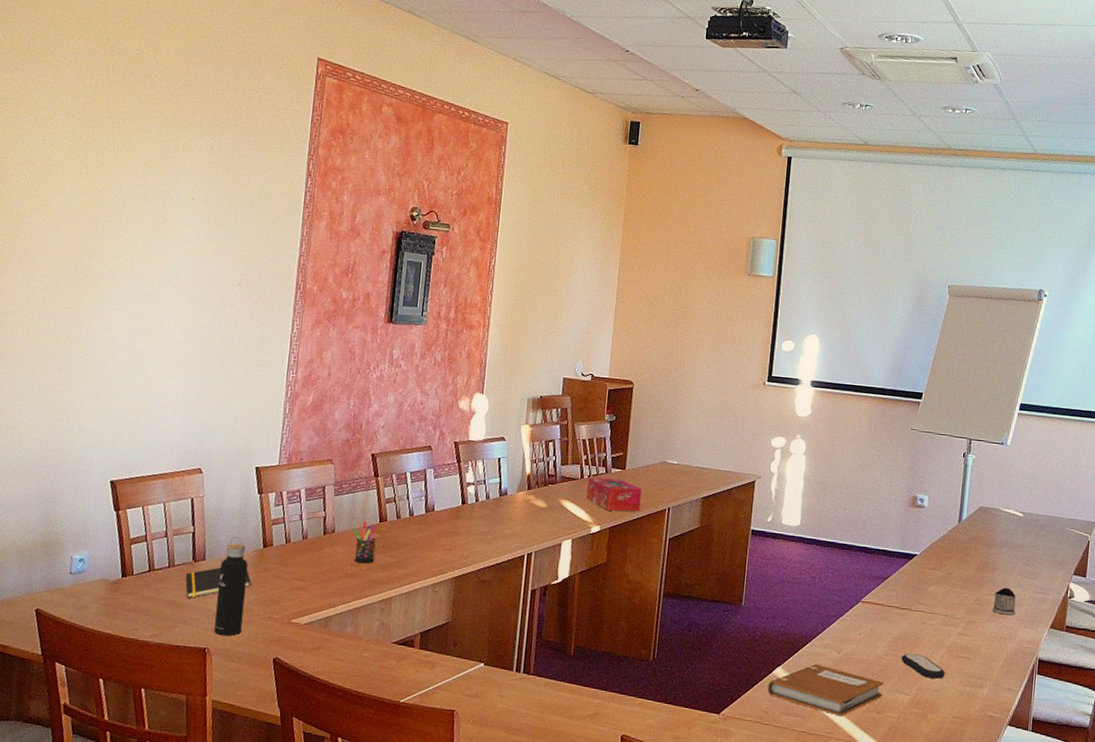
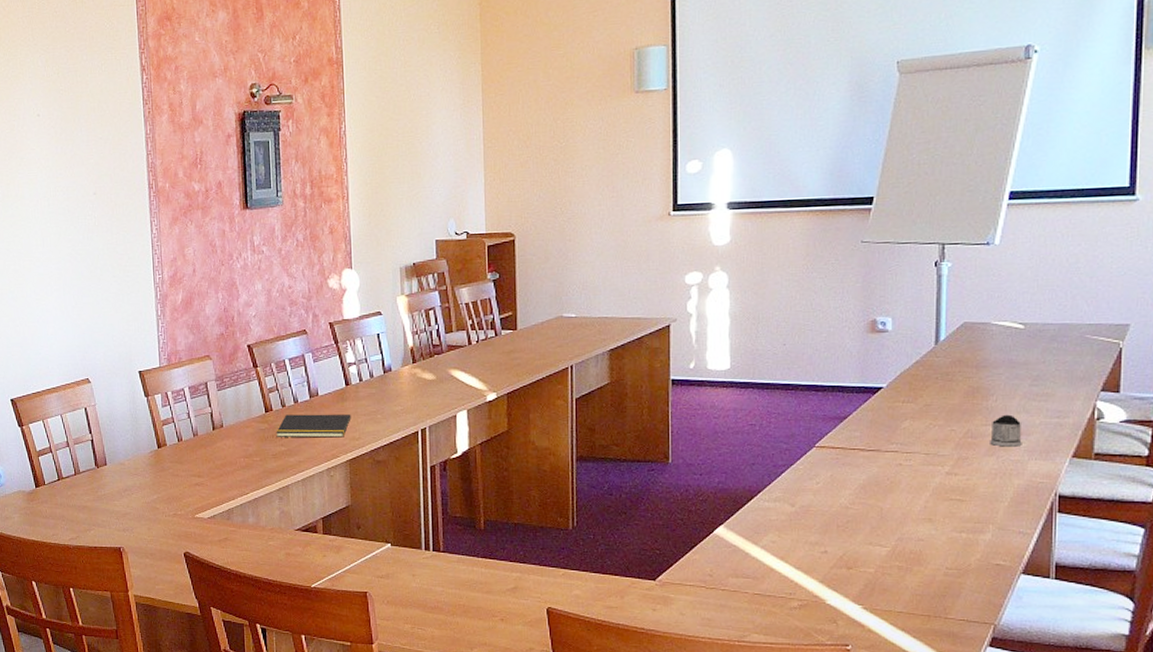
notepad: present [185,567,252,598] -> none [91,470,153,502]
water bottle: present [214,537,248,636] -> none [121,440,150,534]
pen holder: present [353,521,376,564] -> none [240,413,265,455]
notepad: none [386,526,463,554] -> present [276,414,351,438]
tissue box: present [587,477,642,512] -> none [477,340,538,376]
notebook: present [767,664,884,717] -> none [709,521,853,575]
remote control: present [901,653,945,679] -> none [873,500,932,526]

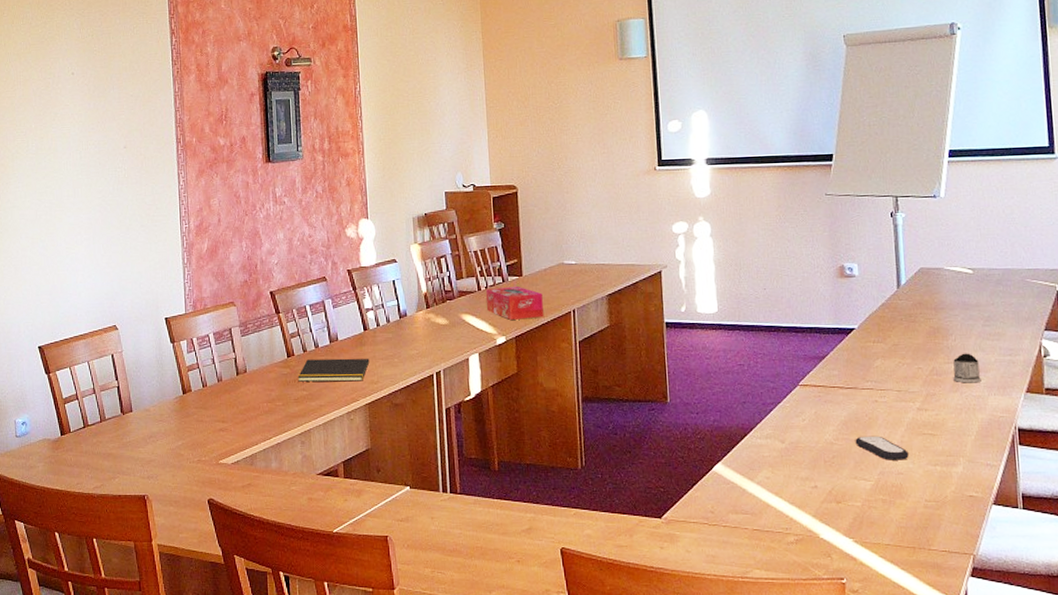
tissue box: none [477,340,538,376] -> present [486,286,544,320]
remote control: none [873,500,932,526] -> present [855,435,909,460]

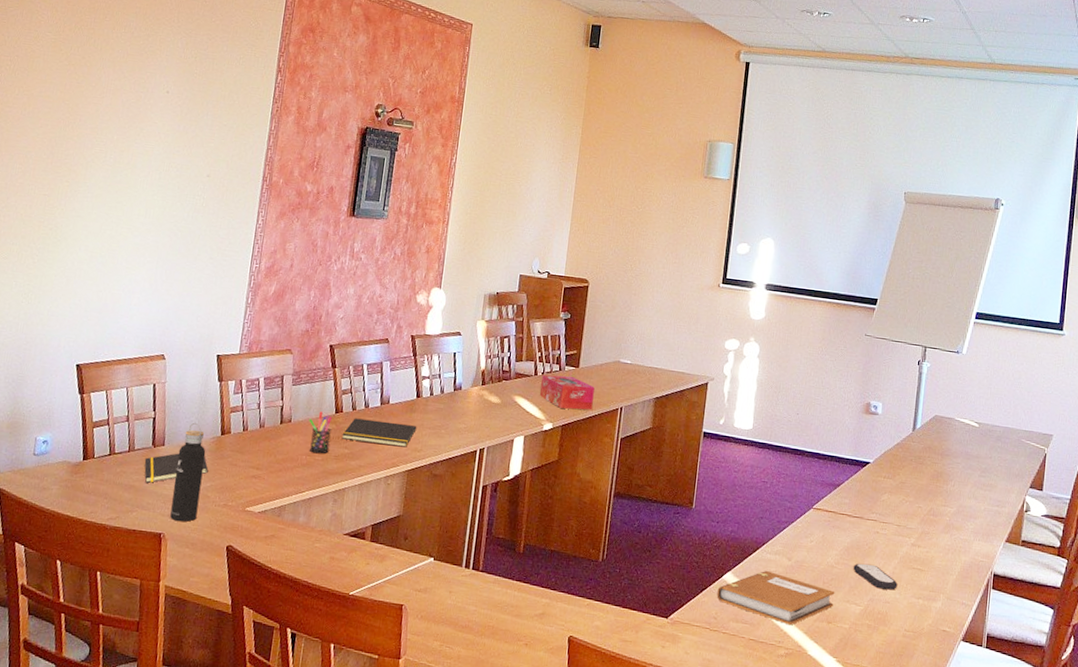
notepad: none [117,416,177,449] -> present [144,453,209,483]
water bottle: none [146,386,175,481] -> present [170,423,206,522]
pen holder: none [263,358,288,399] -> present [309,411,332,454]
notebook: none [709,457,840,510] -> present [716,571,835,626]
tea glass holder: present [953,353,982,383] -> none [946,498,971,528]

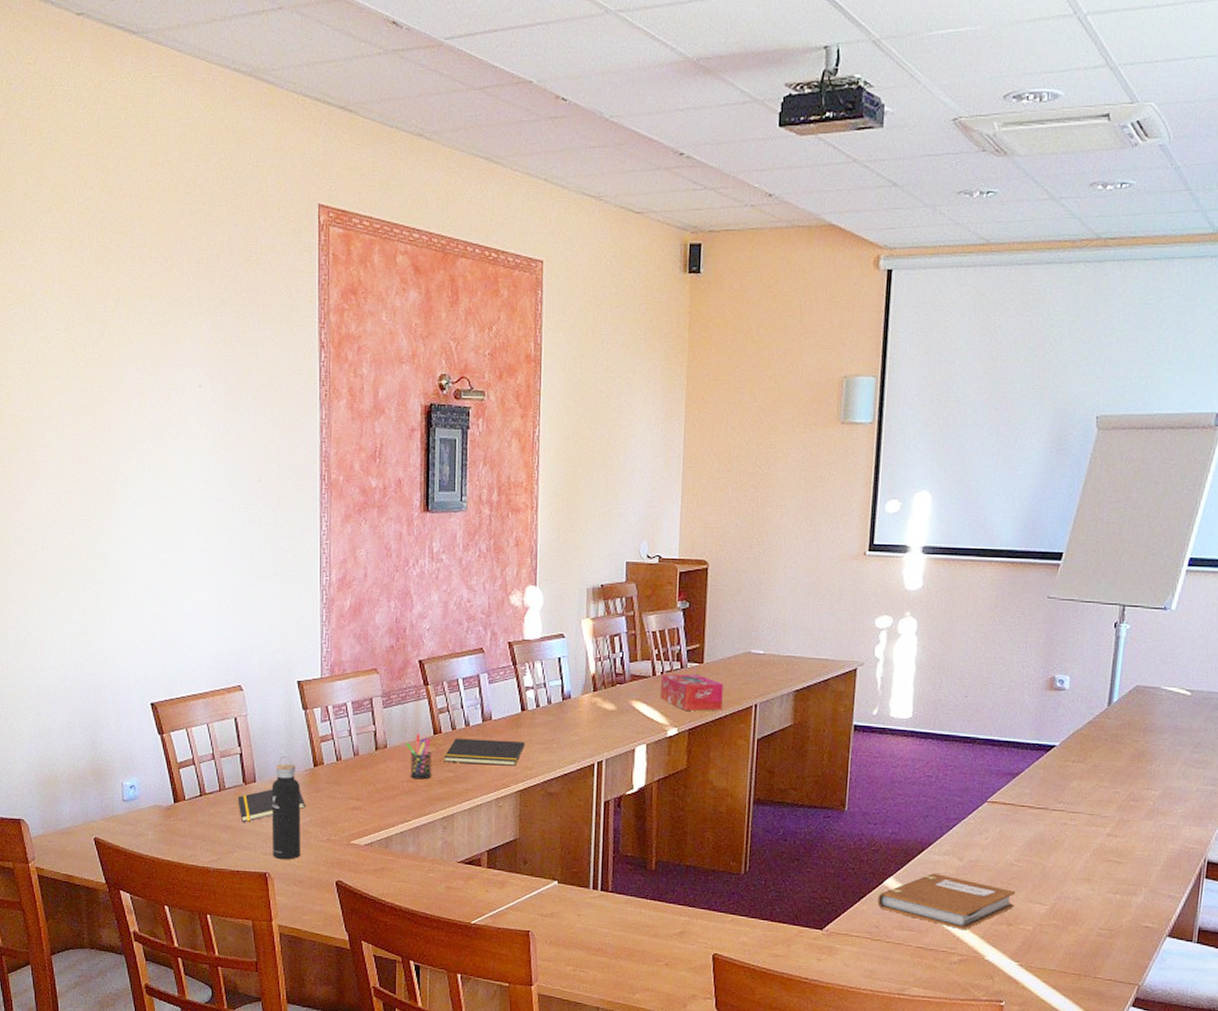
remote control: present [853,563,898,590] -> none [1037,859,1090,886]

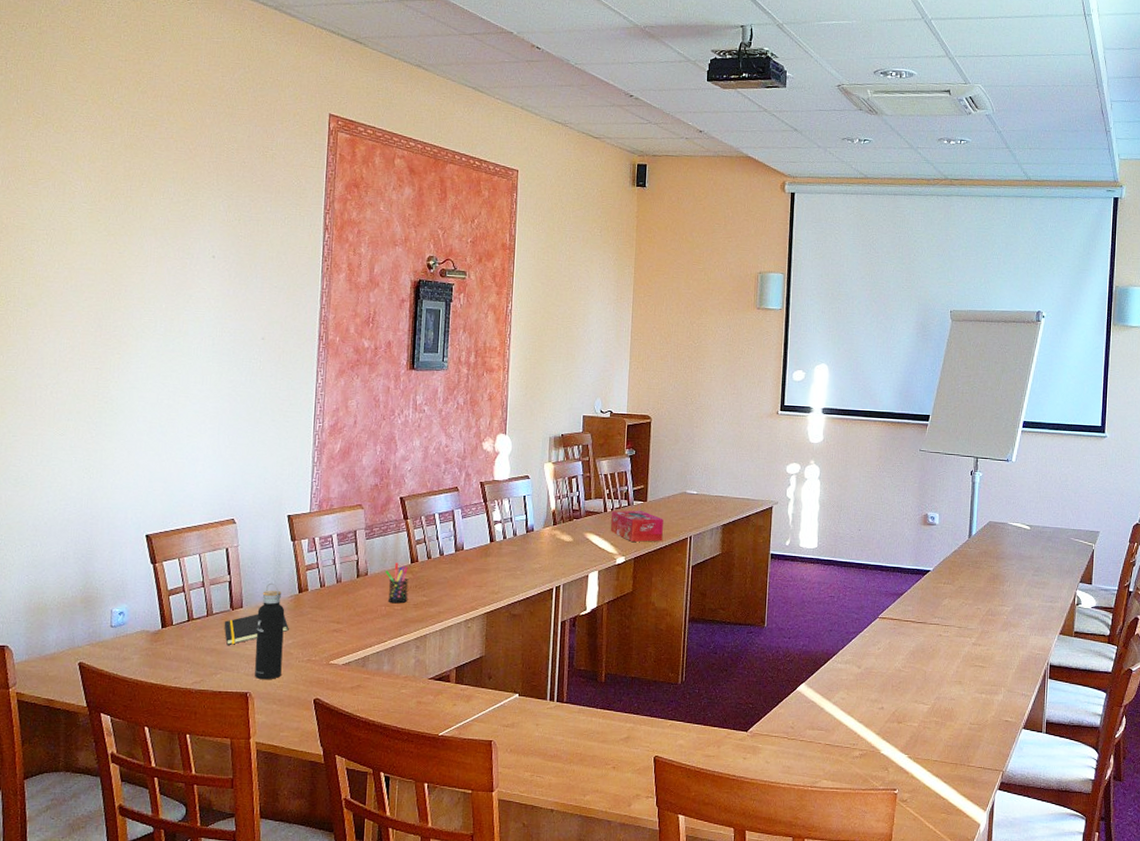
notepad: present [443,738,525,766] -> none [419,566,493,591]
notebook: present [877,874,1016,930] -> none [792,680,904,728]

